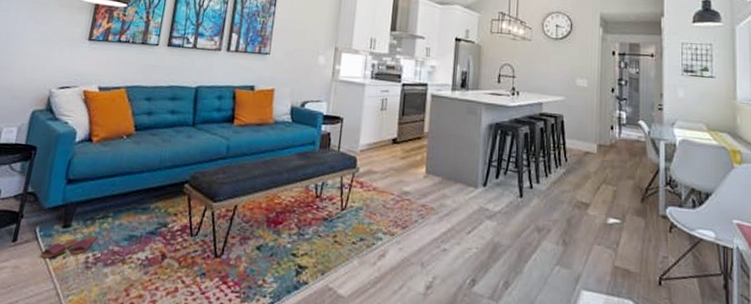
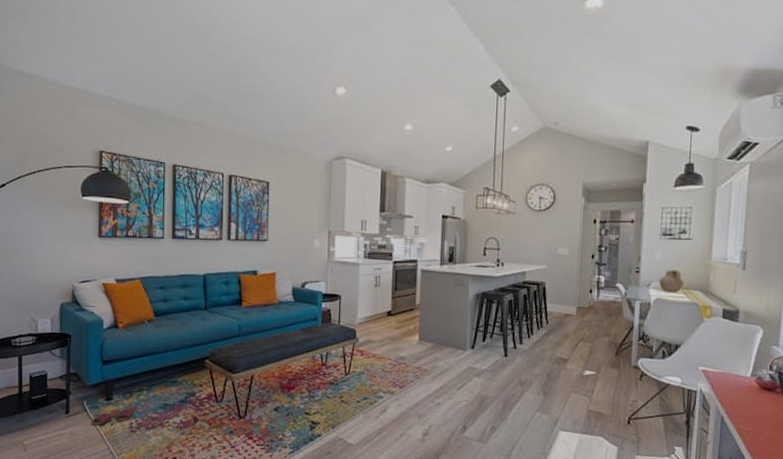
ceramic pitcher: none [684,108,709,134] -> present [659,269,684,293]

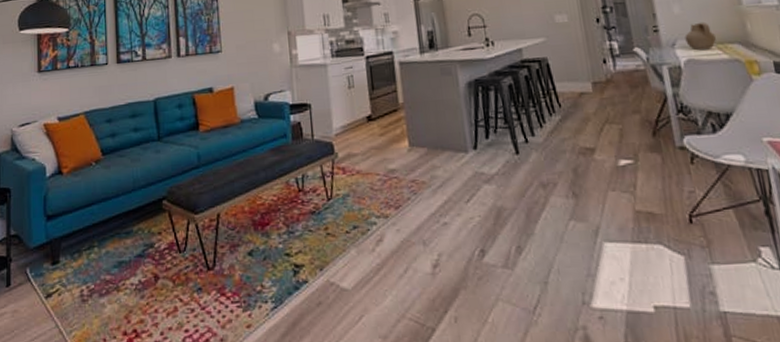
slippers: present [92,406,136,426] -> none [36,269,86,298]

